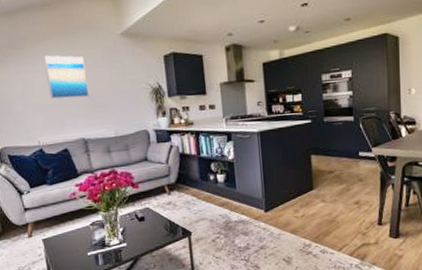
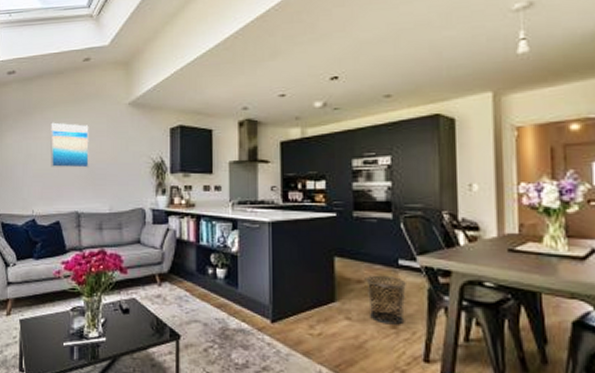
waste bin: none [336,165,365,202] -> present [366,275,406,325]

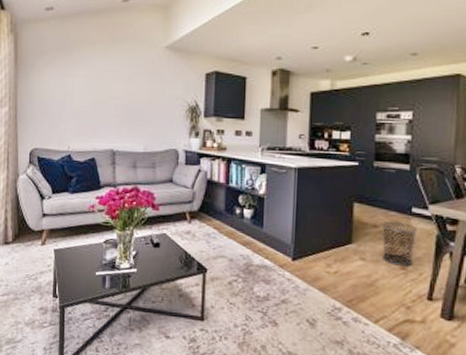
wall art: present [51,122,89,168] -> none [87,61,126,108]

